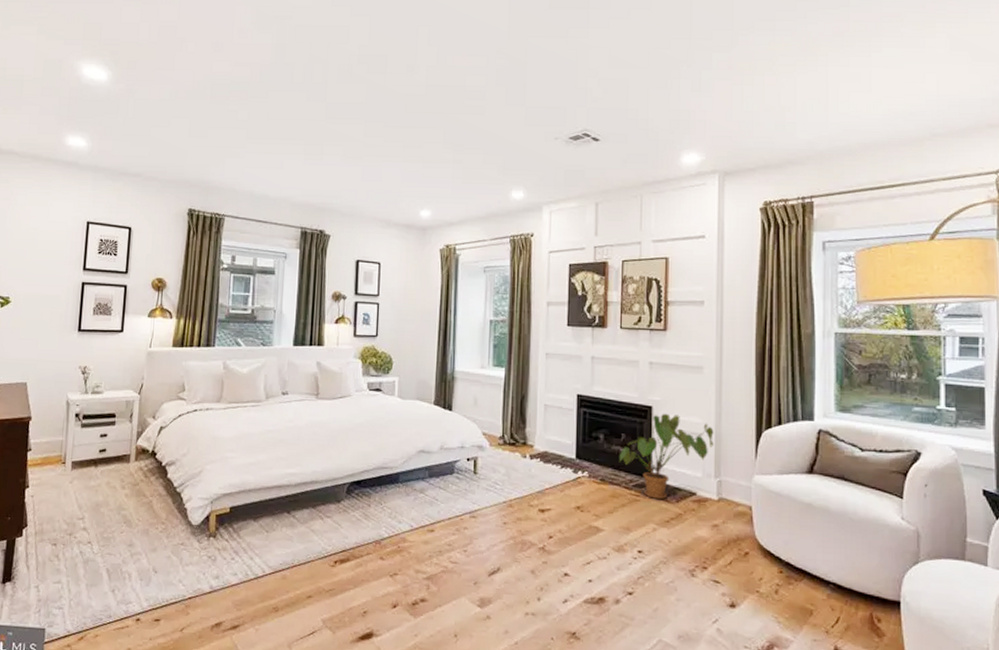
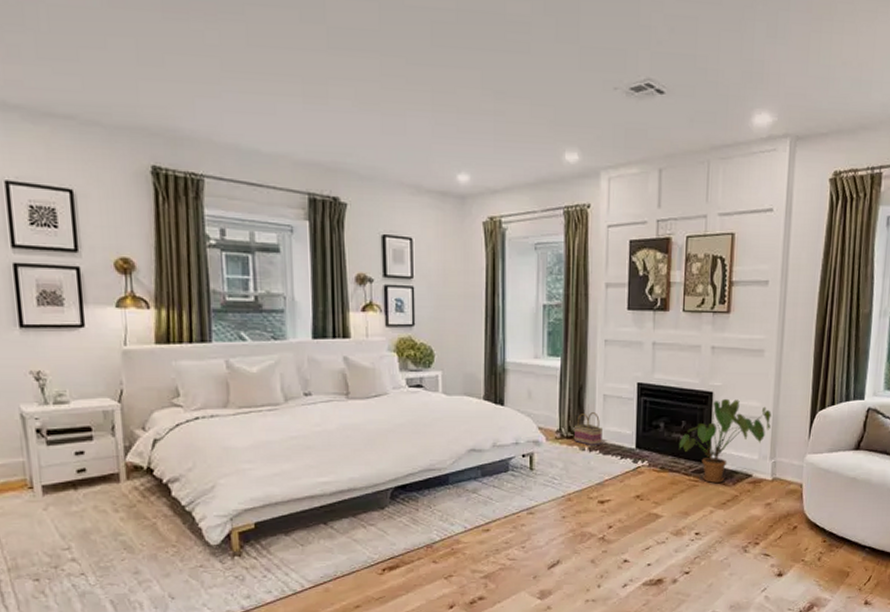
basket: none [516,421,543,454] -> present [574,412,602,446]

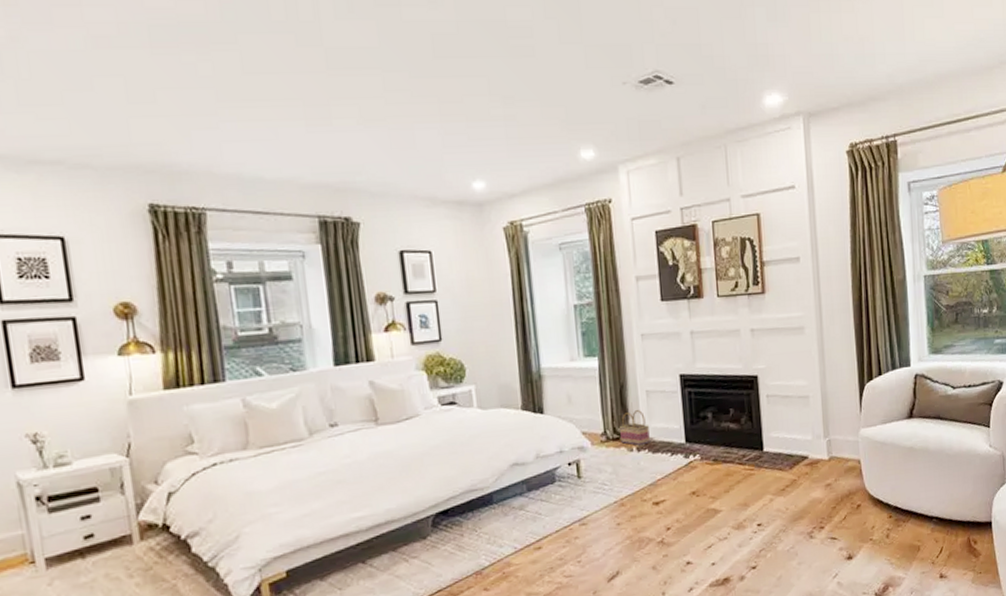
house plant: present [679,398,772,483] -> none [729,380,821,470]

